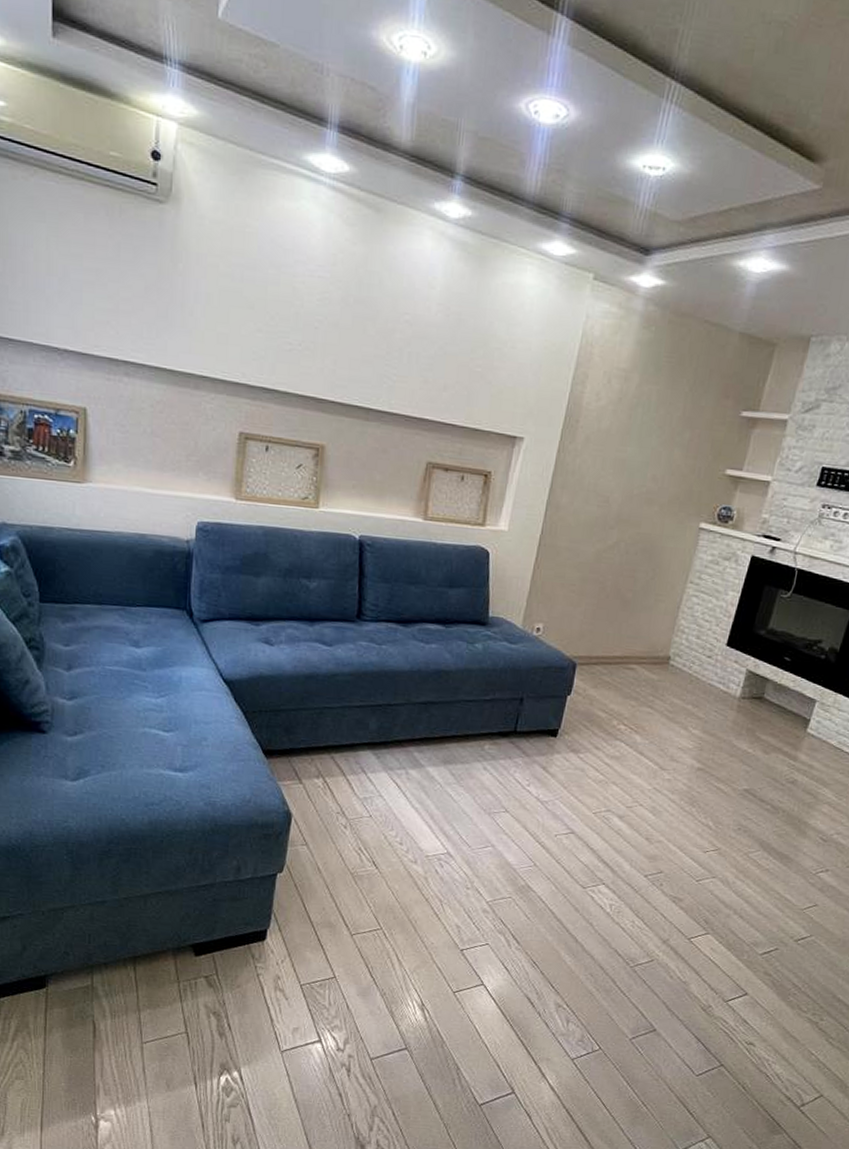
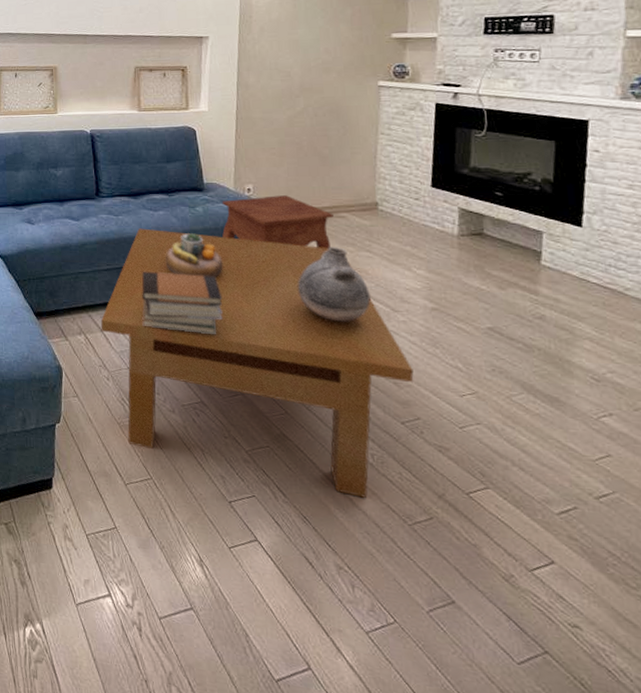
table: none [343,661,667,944] -> present [100,228,414,498]
book stack: none [392,711,489,785] -> present [141,271,223,335]
decorative bowl: none [430,672,496,724] -> present [165,233,223,277]
side table: none [500,638,623,702] -> present [222,195,333,250]
vase: none [570,700,643,778] -> present [297,247,371,322]

